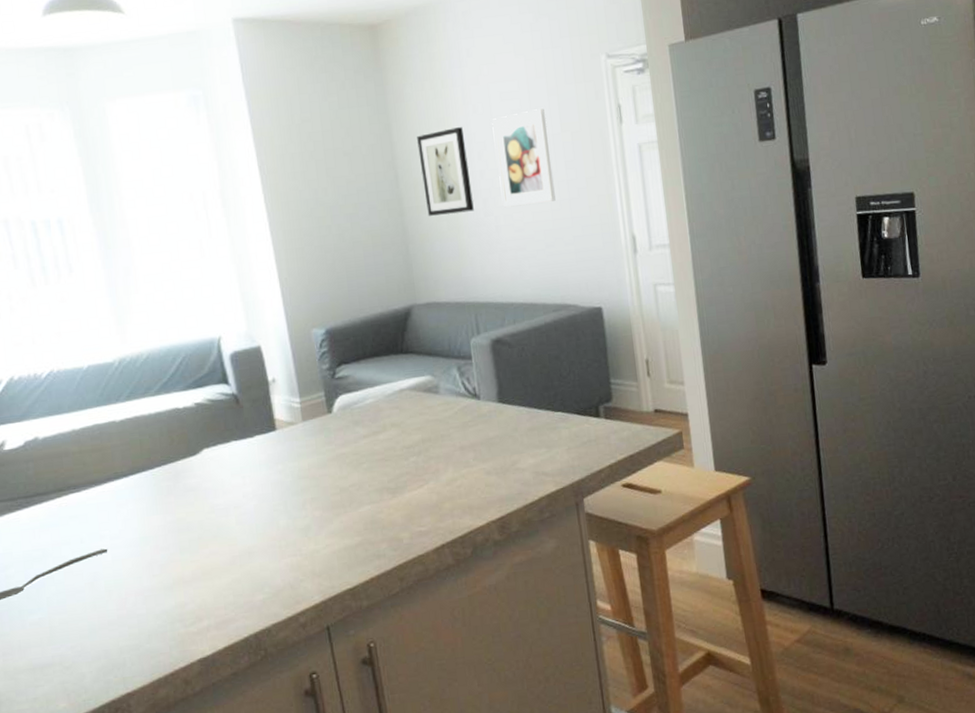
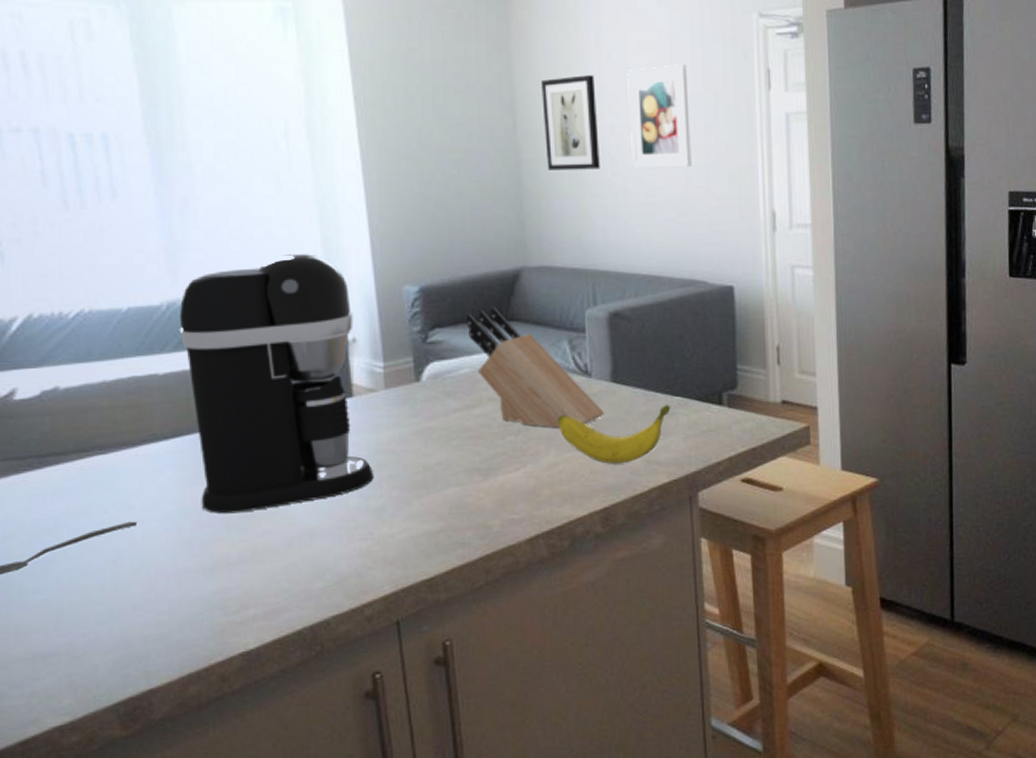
coffee maker: none [129,308,299,539] -> present [179,254,374,514]
knife block: none [367,341,494,447] -> present [465,306,604,428]
banana: none [452,419,553,477] -> present [556,404,671,464]

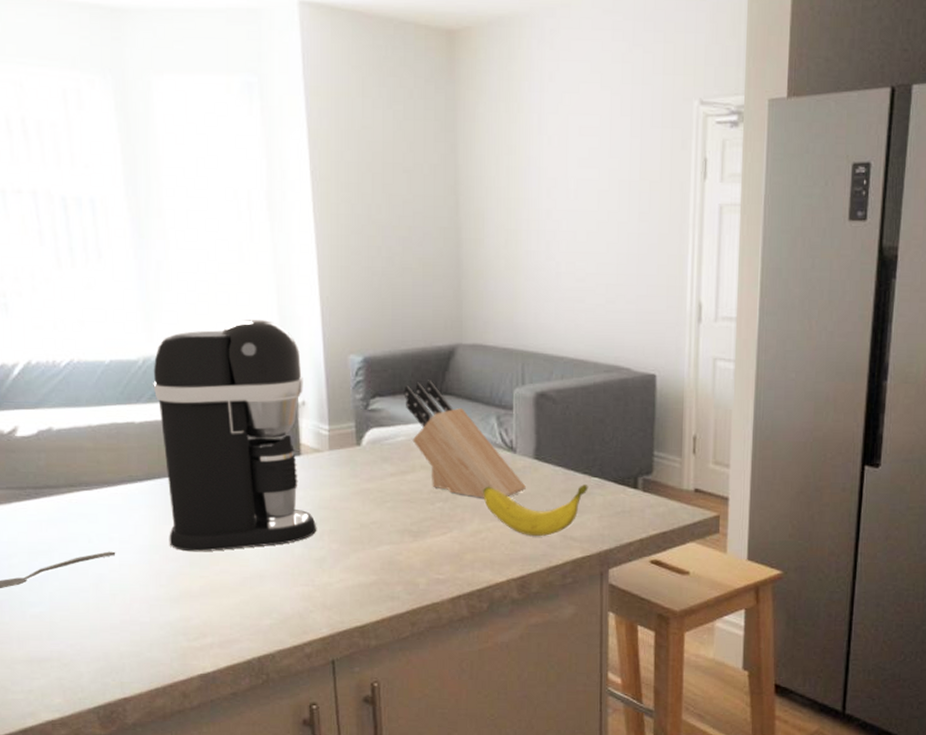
wall art: present [541,75,600,170] -> none [484,158,536,253]
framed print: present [627,64,692,169] -> none [566,151,626,255]

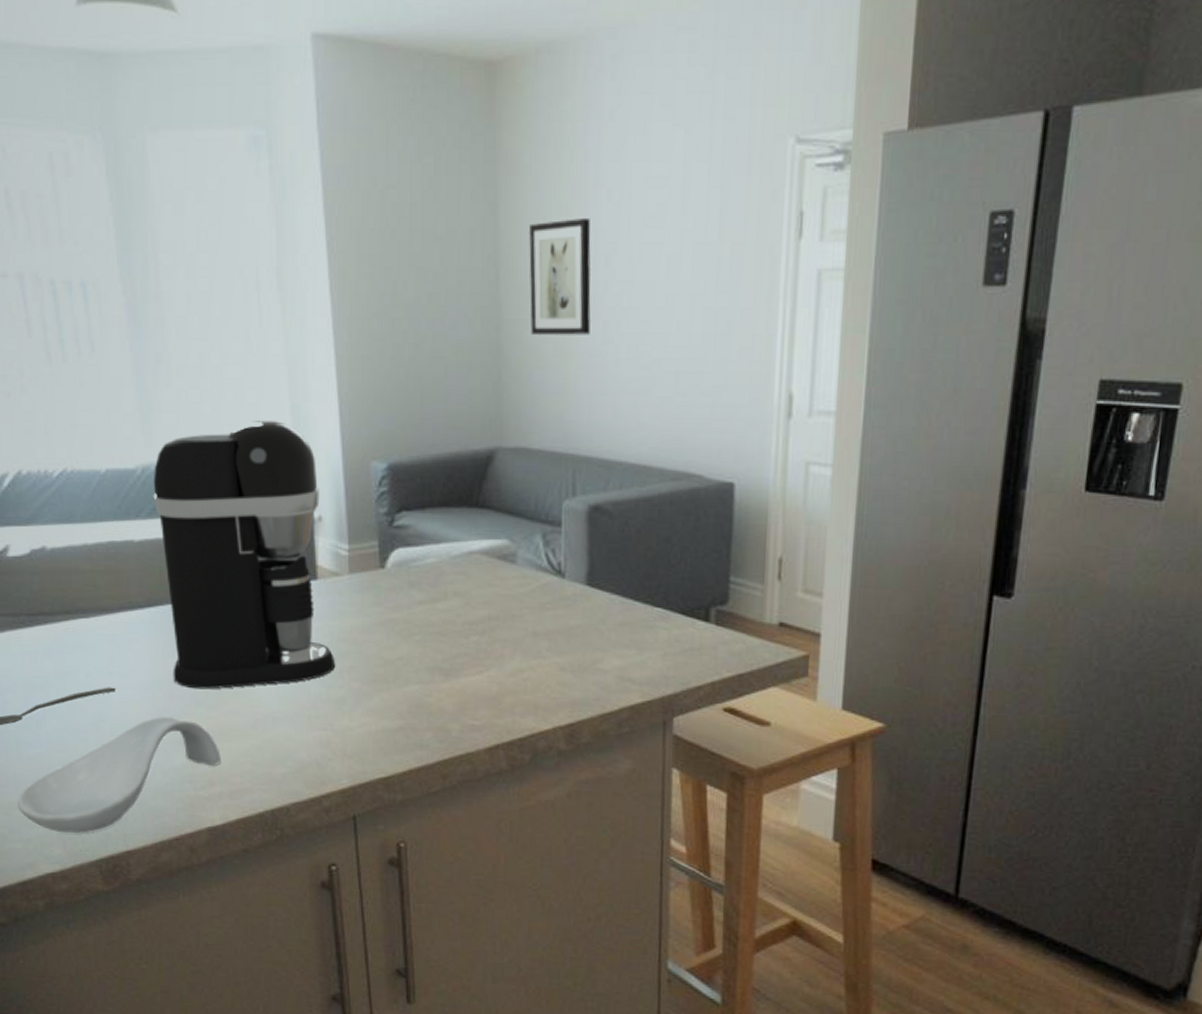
spoon rest: none [20,577,212,683] -> present [17,717,221,833]
knife block: present [404,380,526,498] -> none [434,490,576,631]
banana: present [482,483,588,536] -> none [524,615,650,677]
wall art: none [484,158,536,253] -> present [529,219,591,335]

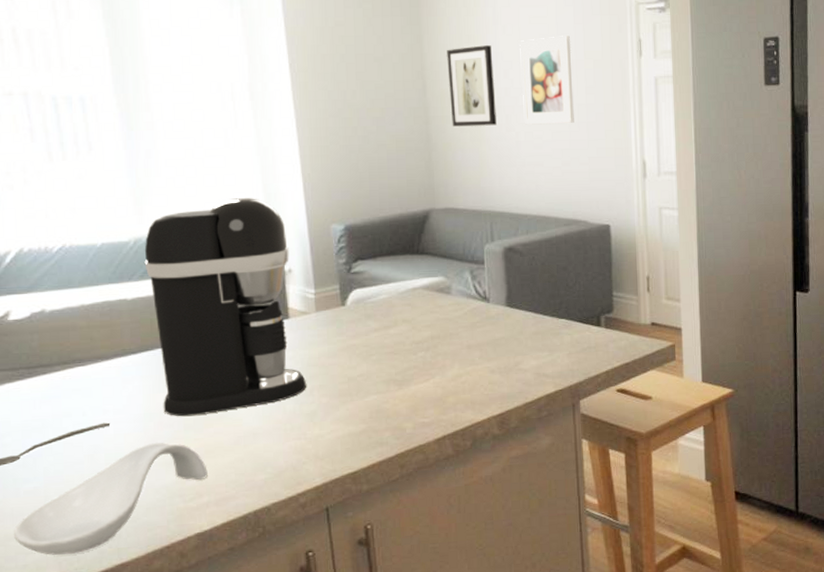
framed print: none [627,205,702,336] -> present [519,36,574,125]

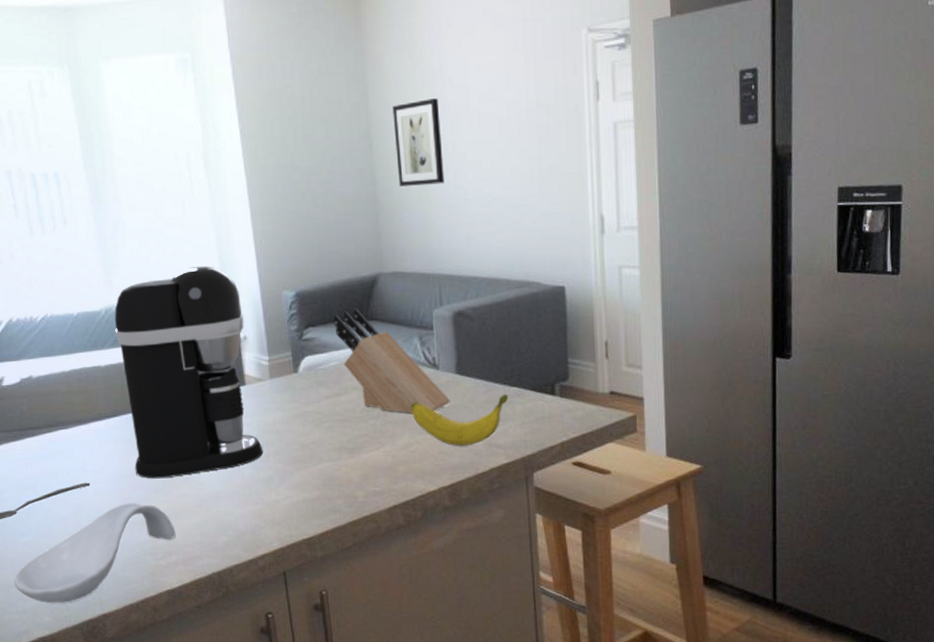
knife block: none [383,242,500,345] -> present [333,308,450,414]
banana: none [460,325,557,376] -> present [410,393,509,446]
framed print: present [519,36,574,125] -> none [467,82,526,182]

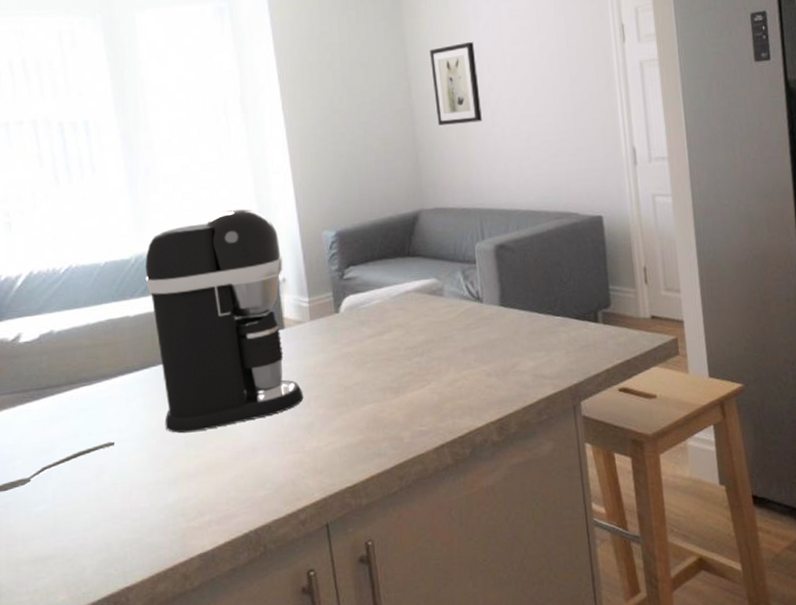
spoon rest: present [14,503,176,603] -> none [25,460,209,580]
knife block: present [333,308,450,414] -> none [375,245,495,349]
banana: present [410,393,509,446] -> none [455,323,553,379]

